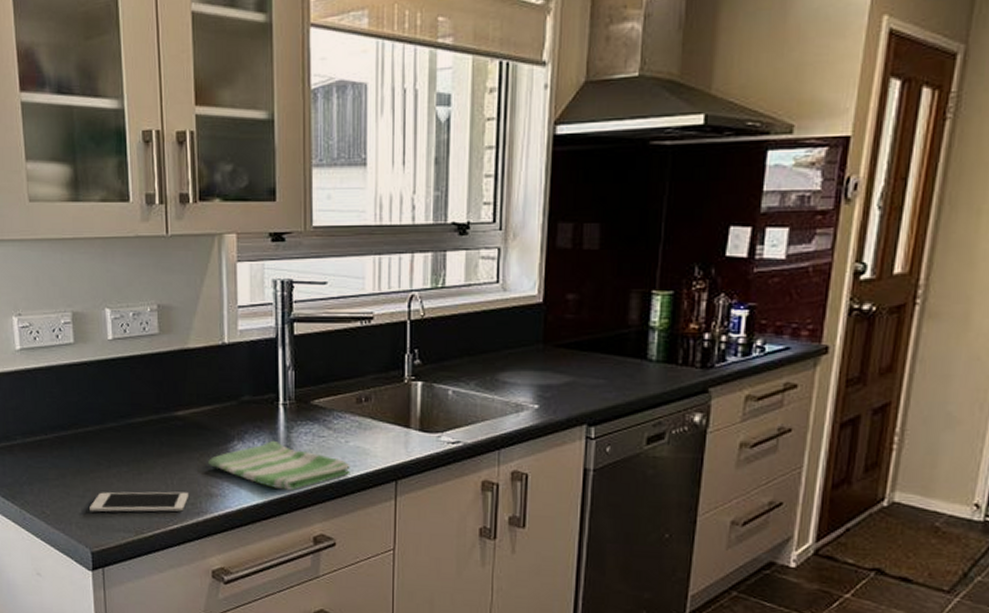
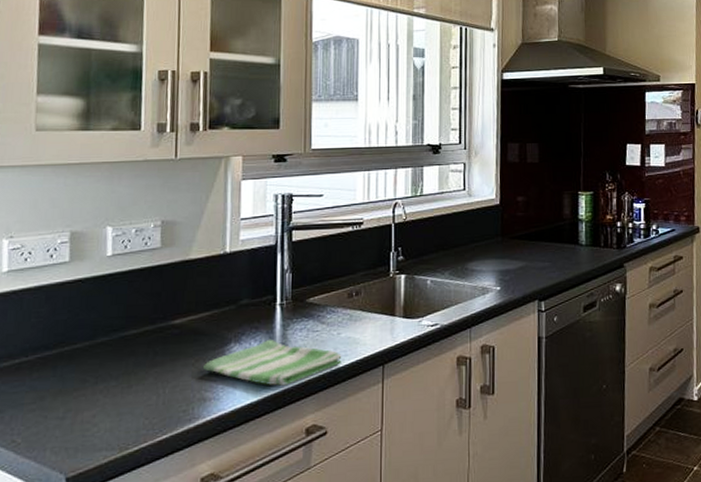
cell phone: present [90,491,188,512] -> none [69,400,180,434]

